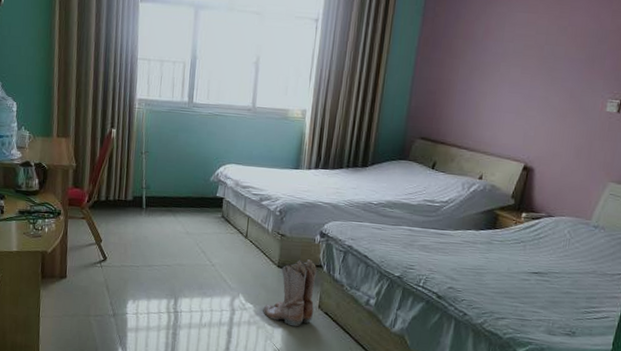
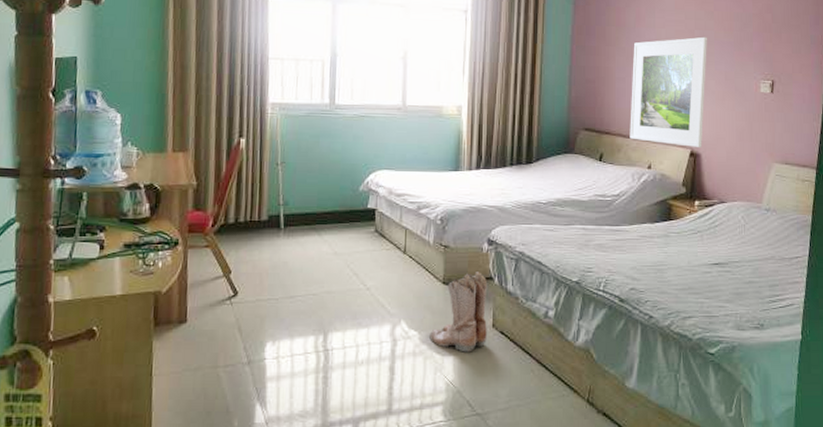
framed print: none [464,52,557,163] -> present [630,36,707,148]

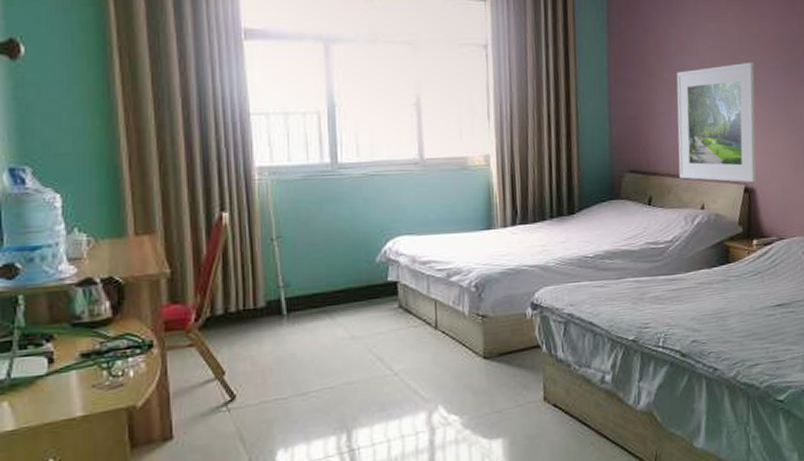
boots: present [429,272,488,352] -> none [473,340,539,433]

